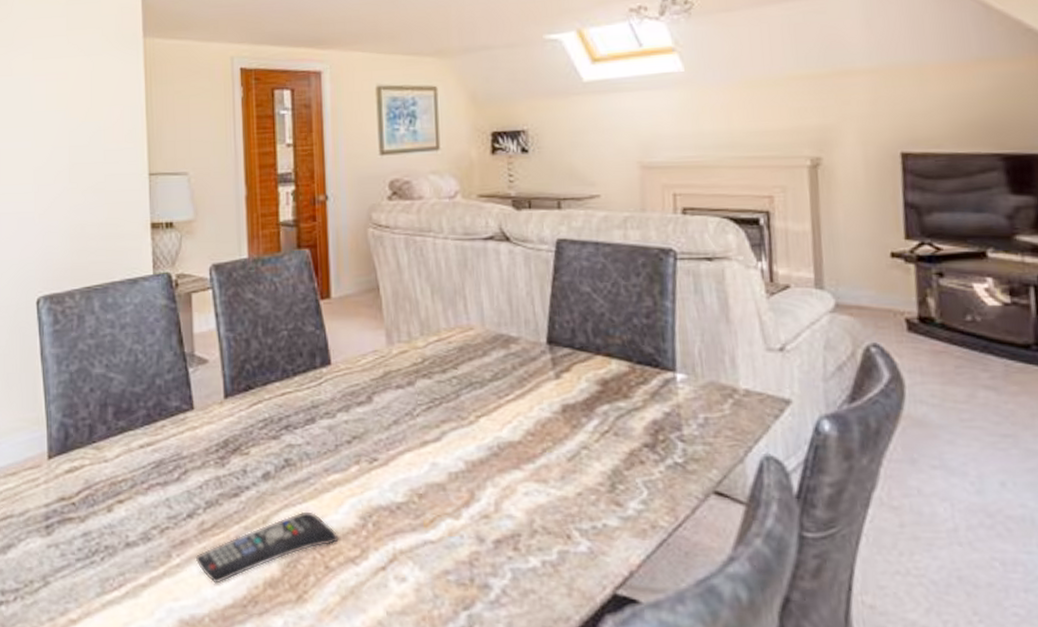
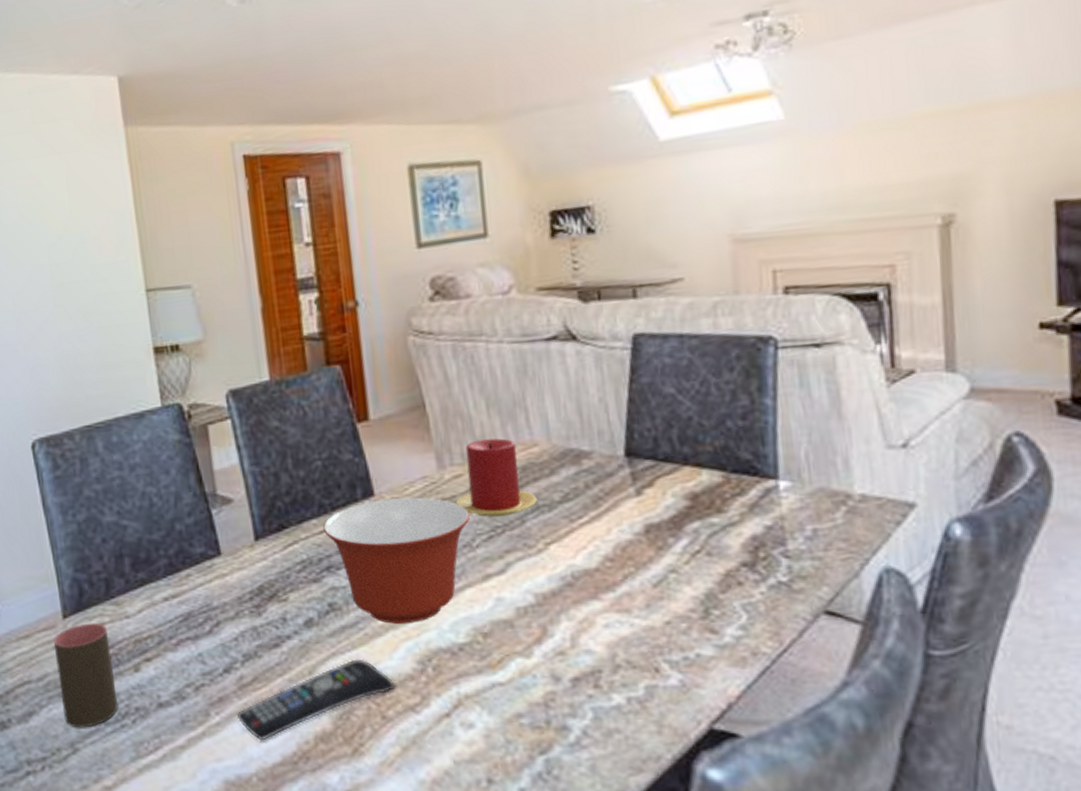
cup: none [37,464,90,563] -> present [54,623,119,728]
mixing bowl: none [285,368,412,481] -> present [323,497,470,624]
candle: none [400,321,471,389] -> present [455,438,537,517]

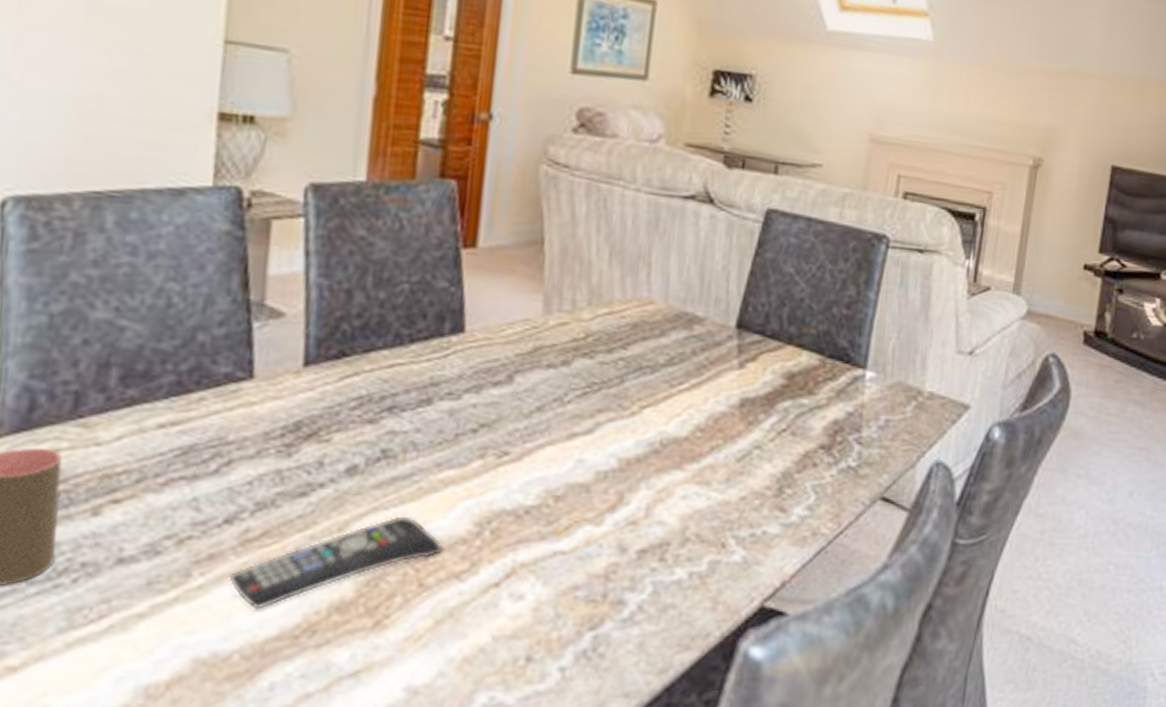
mixing bowl: present [323,497,470,624] -> none [394,338,568,479]
candle: present [455,438,537,517] -> none [554,288,642,373]

